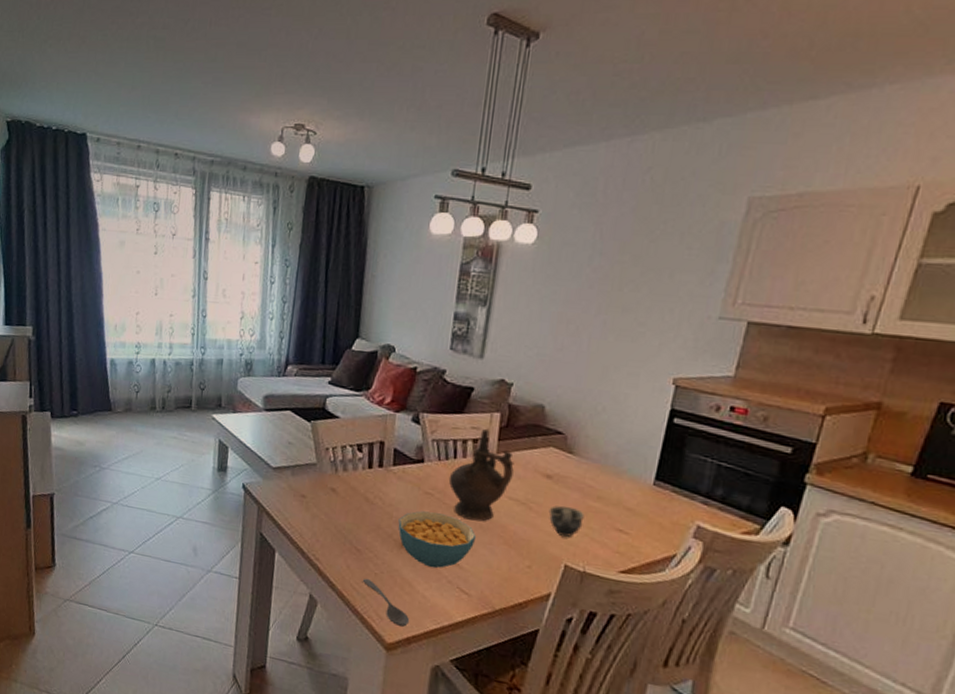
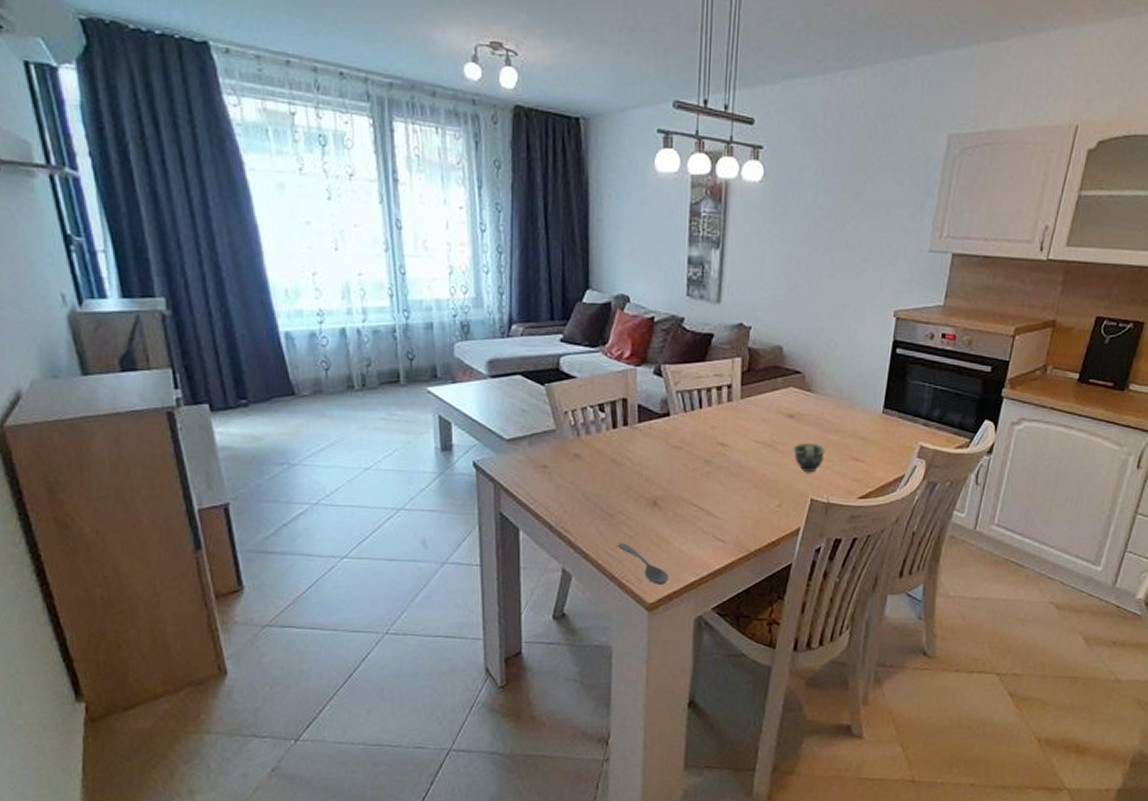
cereal bowl: present [398,511,476,568] -> none [649,465,726,521]
ceremonial vessel: present [448,429,515,521] -> none [696,376,758,468]

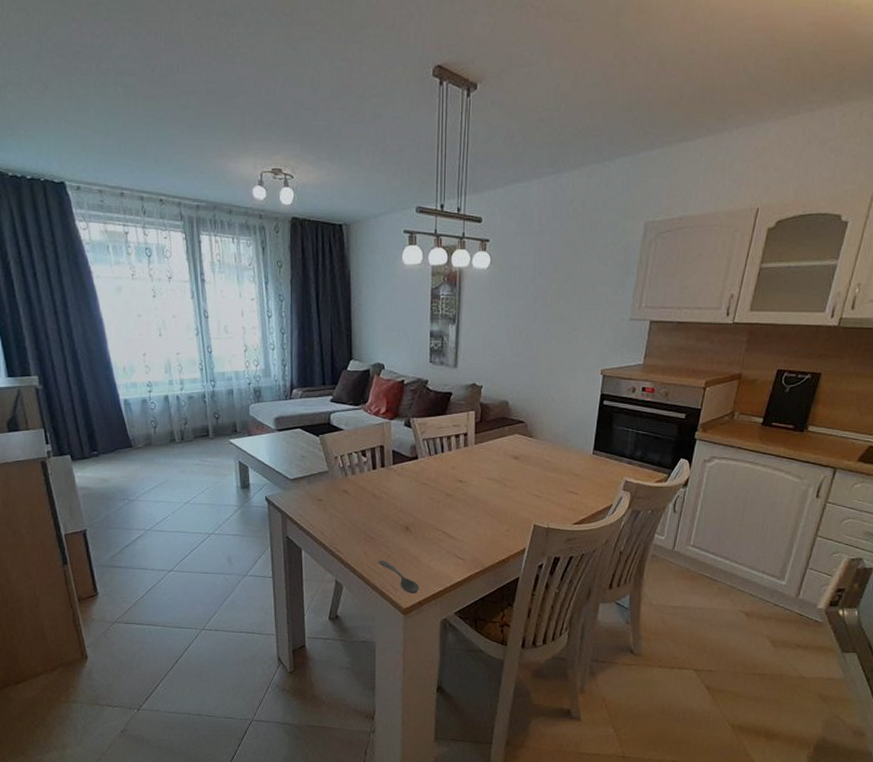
cup: present [793,442,825,472] -> none [518,479,545,503]

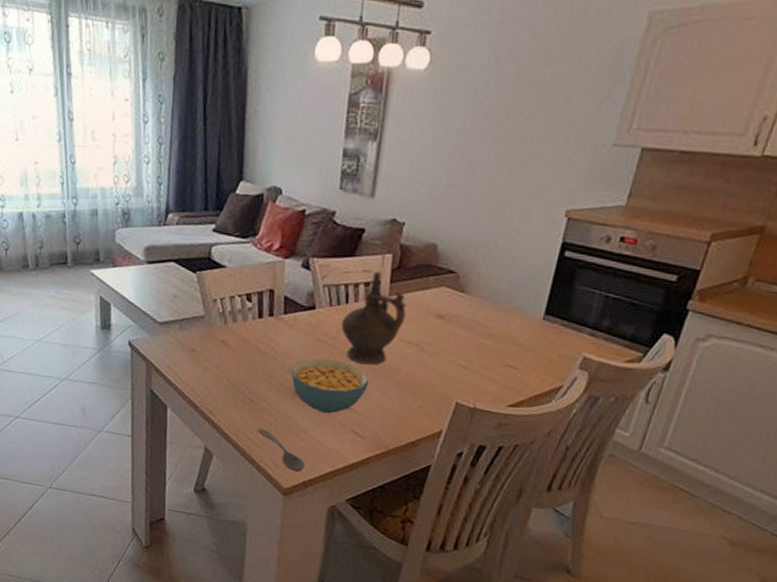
cereal bowl: none [402,498,464,543] -> present [291,358,369,414]
ceremonial vessel: none [439,426,489,500] -> present [340,272,407,365]

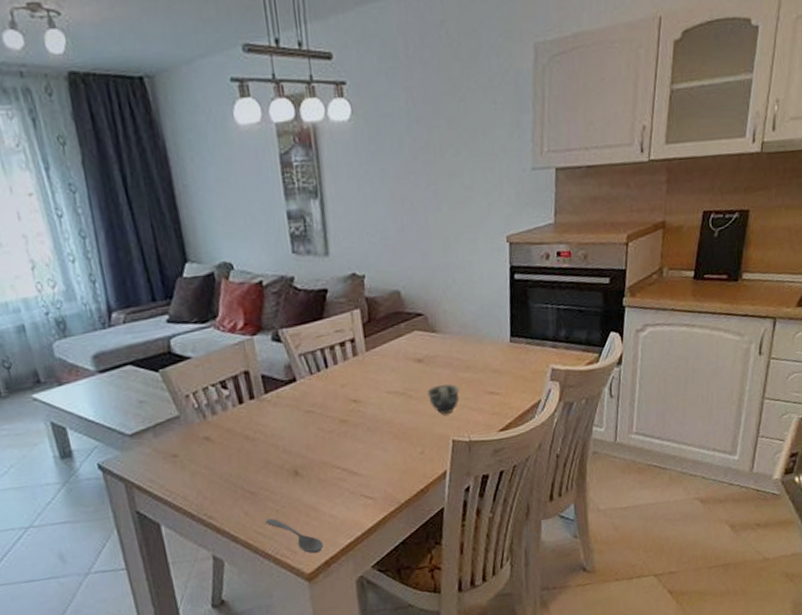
cereal bowl: present [291,358,369,414] -> none [285,427,367,486]
ceremonial vessel: present [340,272,407,365] -> none [325,329,387,426]
cup: none [440,344,476,375] -> present [427,383,460,414]

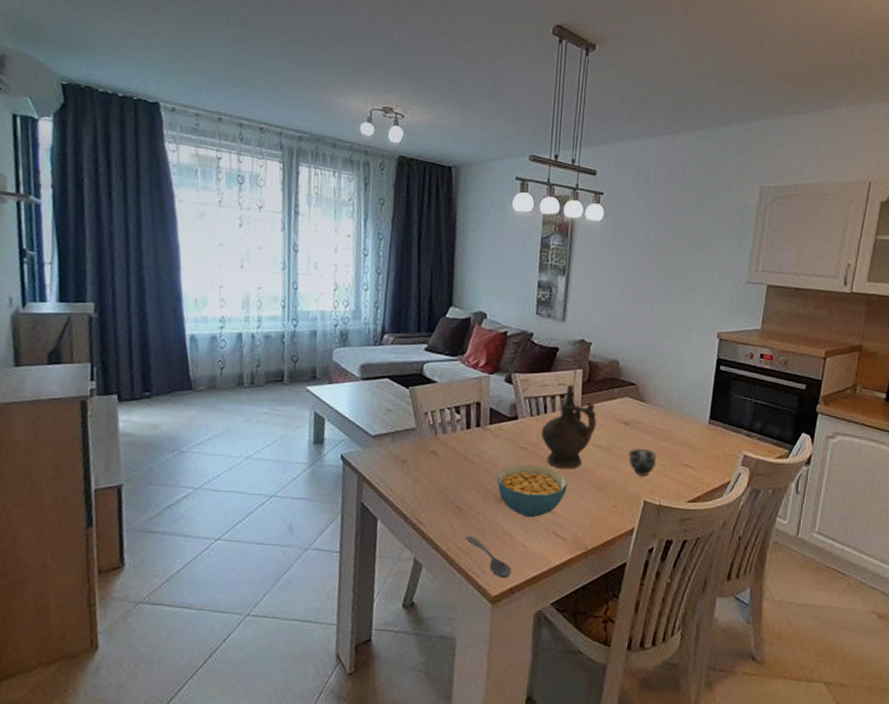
cereal bowl: none [285,427,367,486] -> present [497,465,567,518]
ceremonial vessel: none [325,329,387,426] -> present [541,385,597,469]

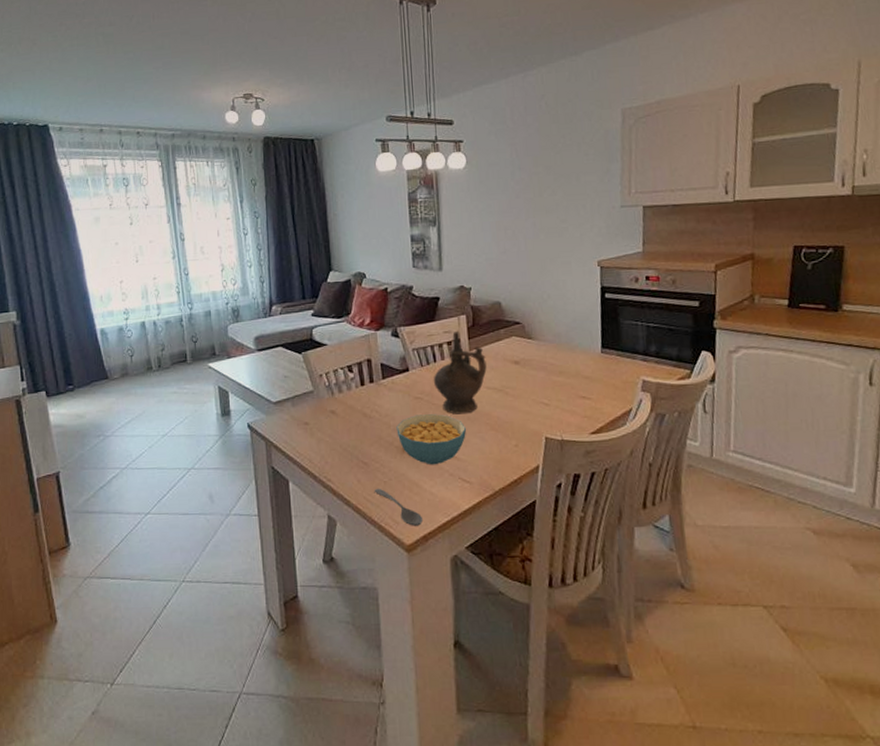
cup: present [628,448,657,475] -> none [522,385,553,412]

